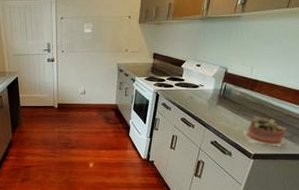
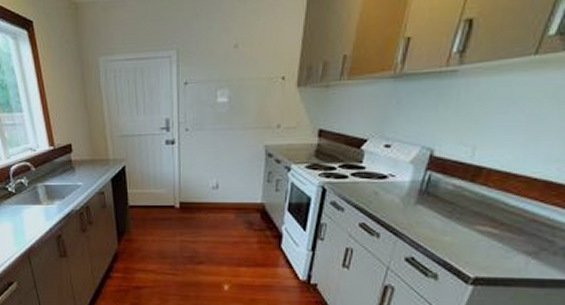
succulent plant: present [242,116,286,147] -> none [456,220,529,268]

